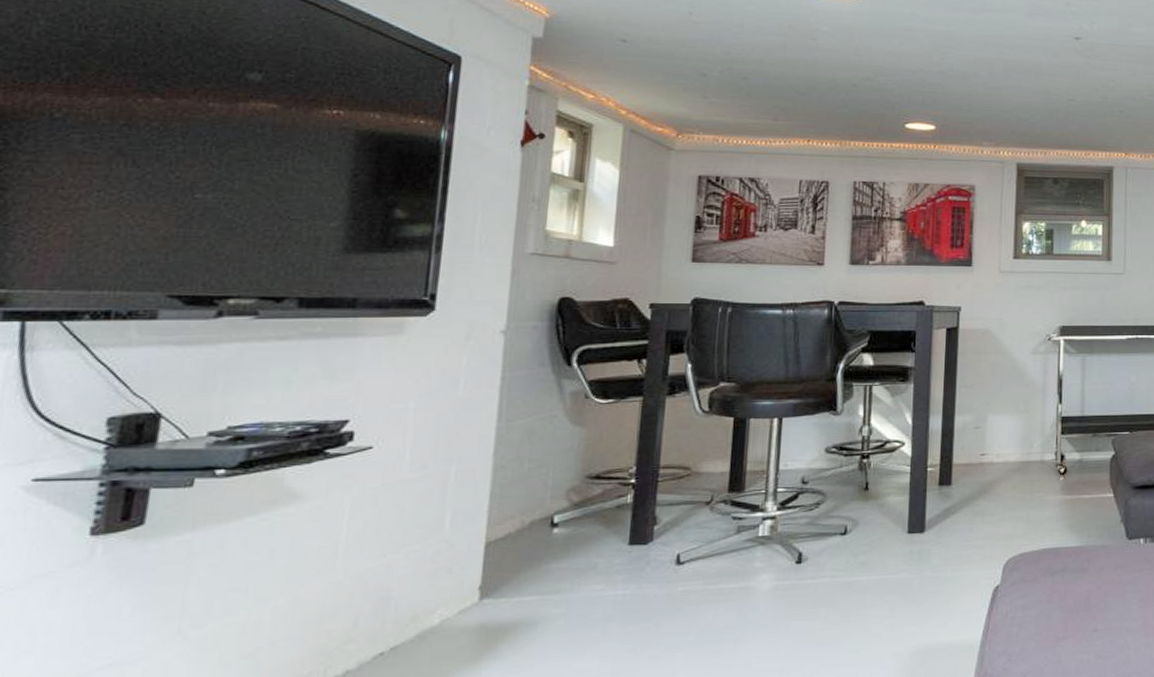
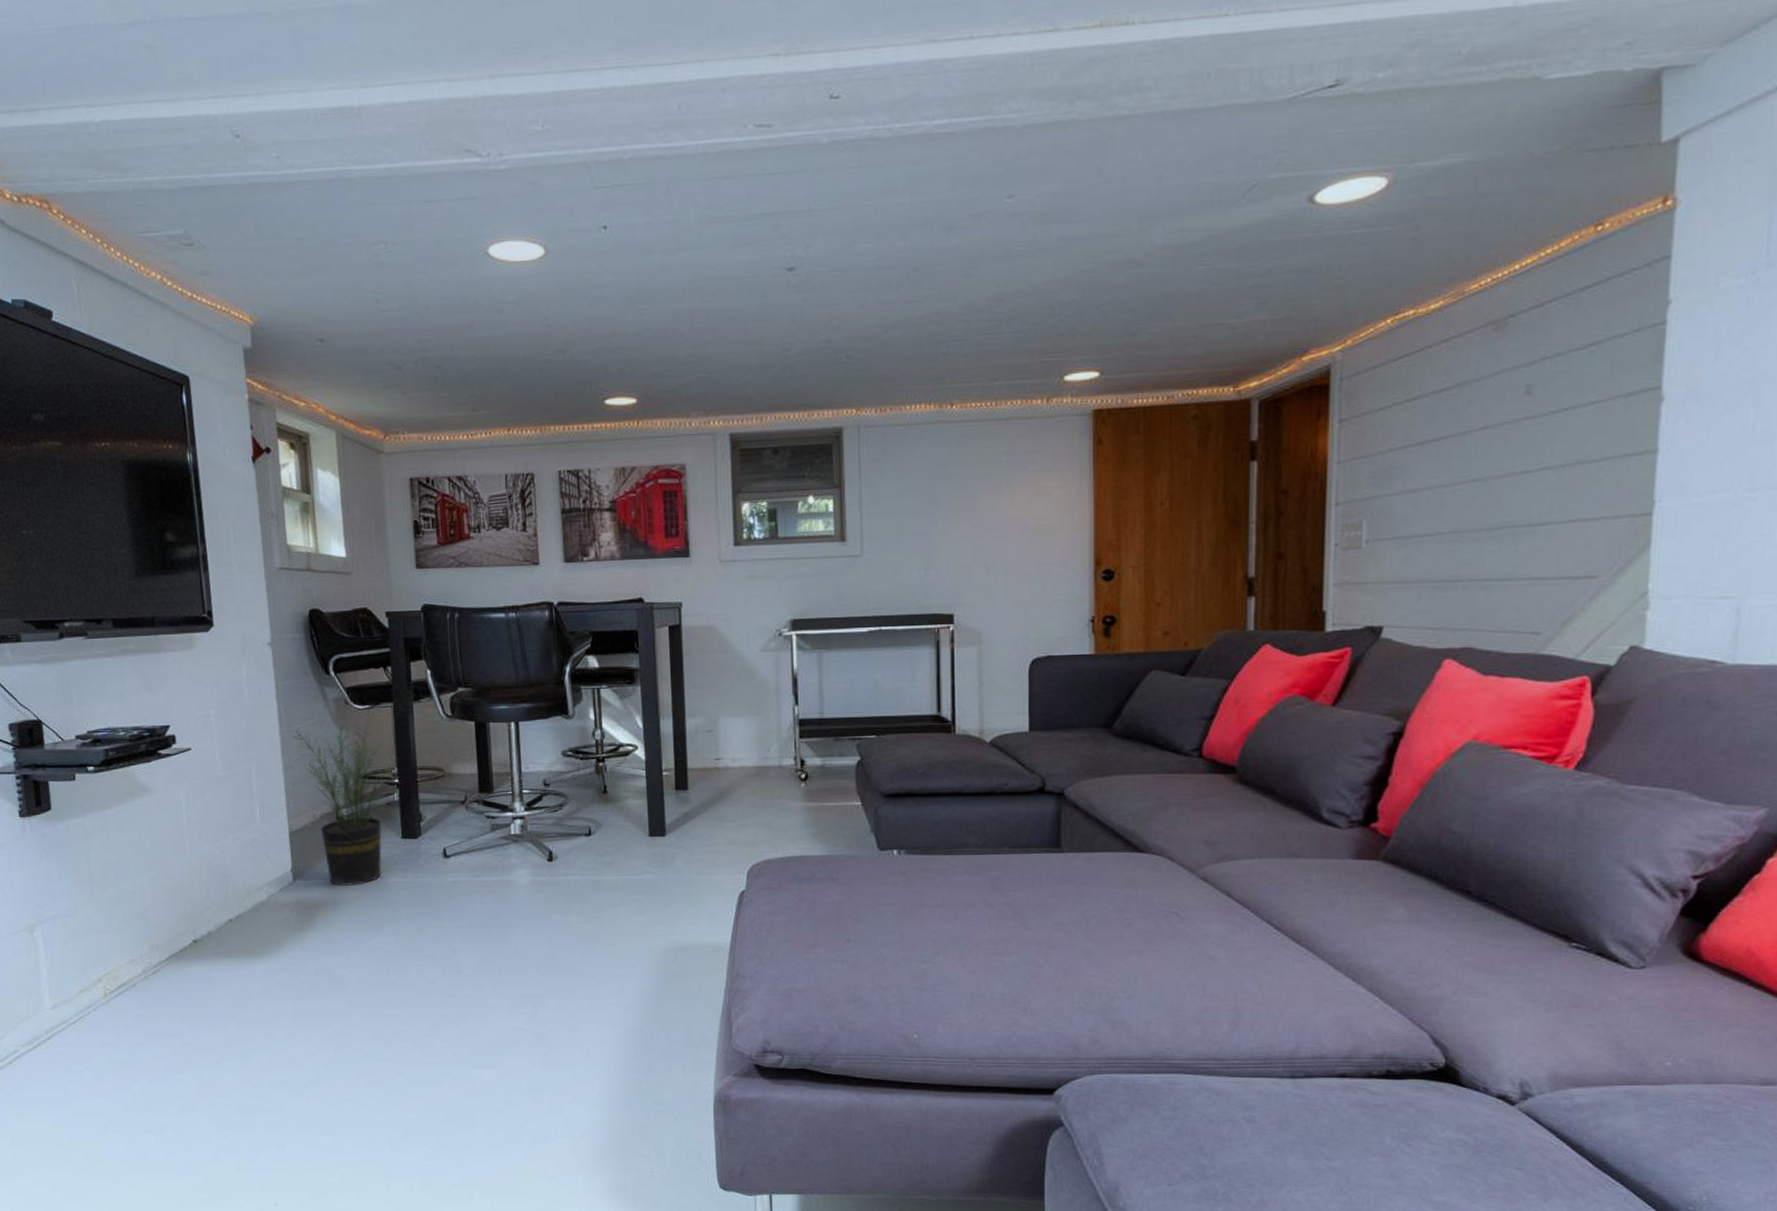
potted plant: none [510,406,636,604] -> present [289,712,396,887]

